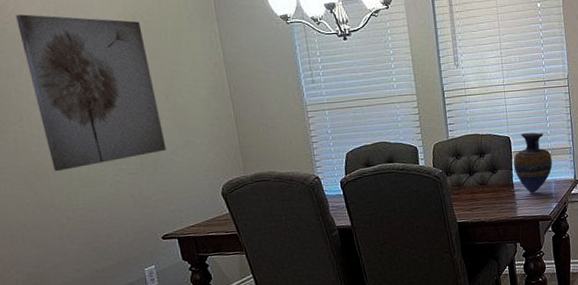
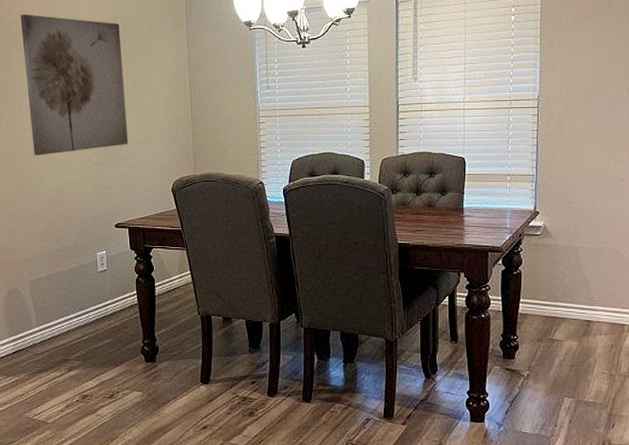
vase: present [513,132,553,194] -> none [466,155,510,221]

